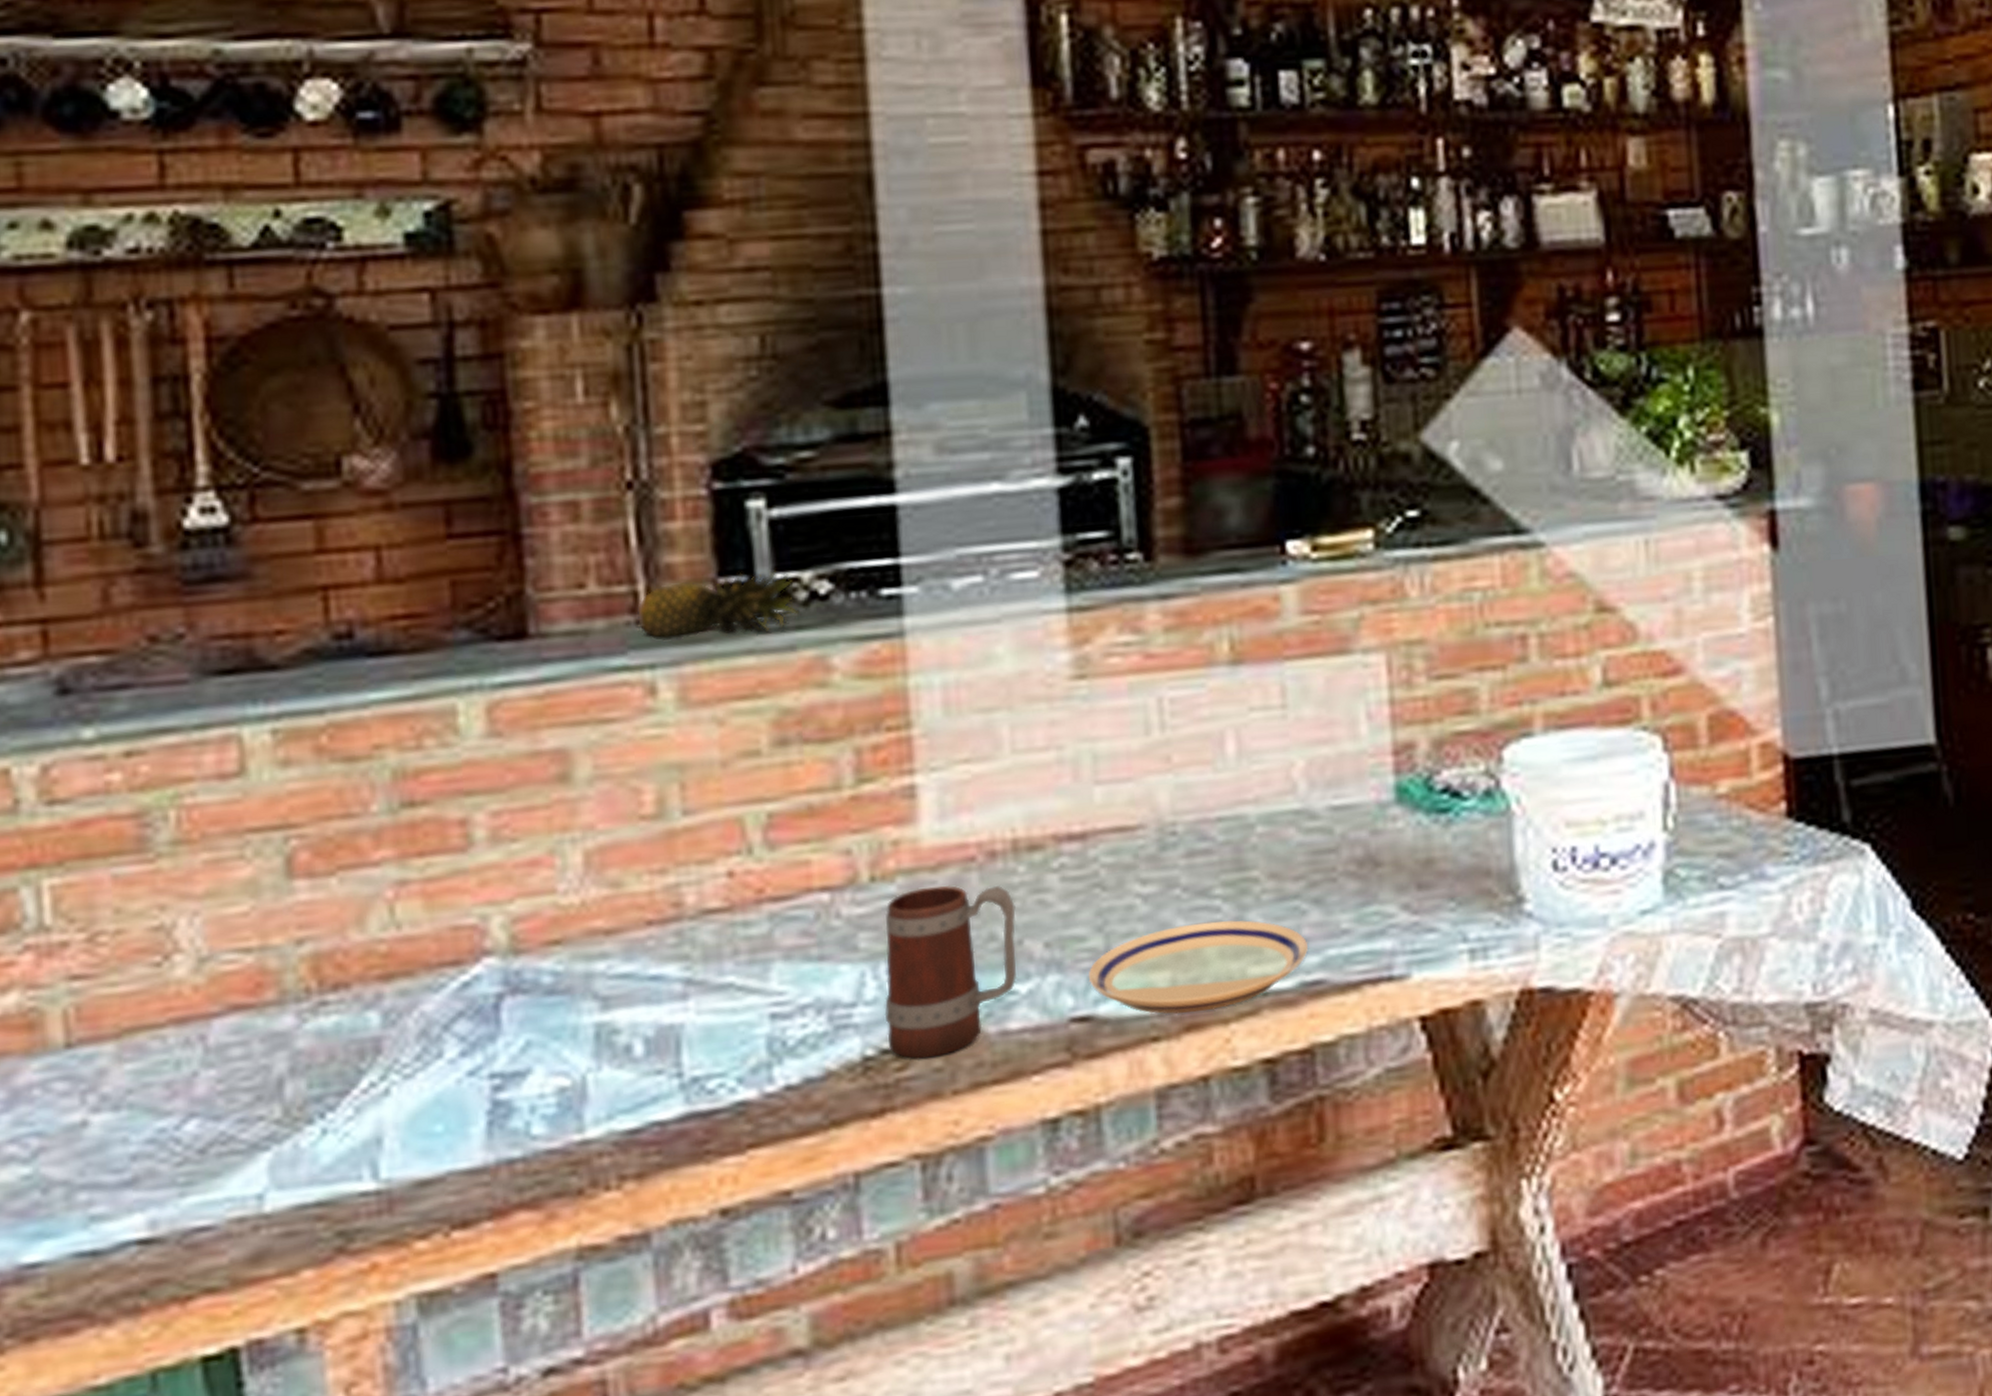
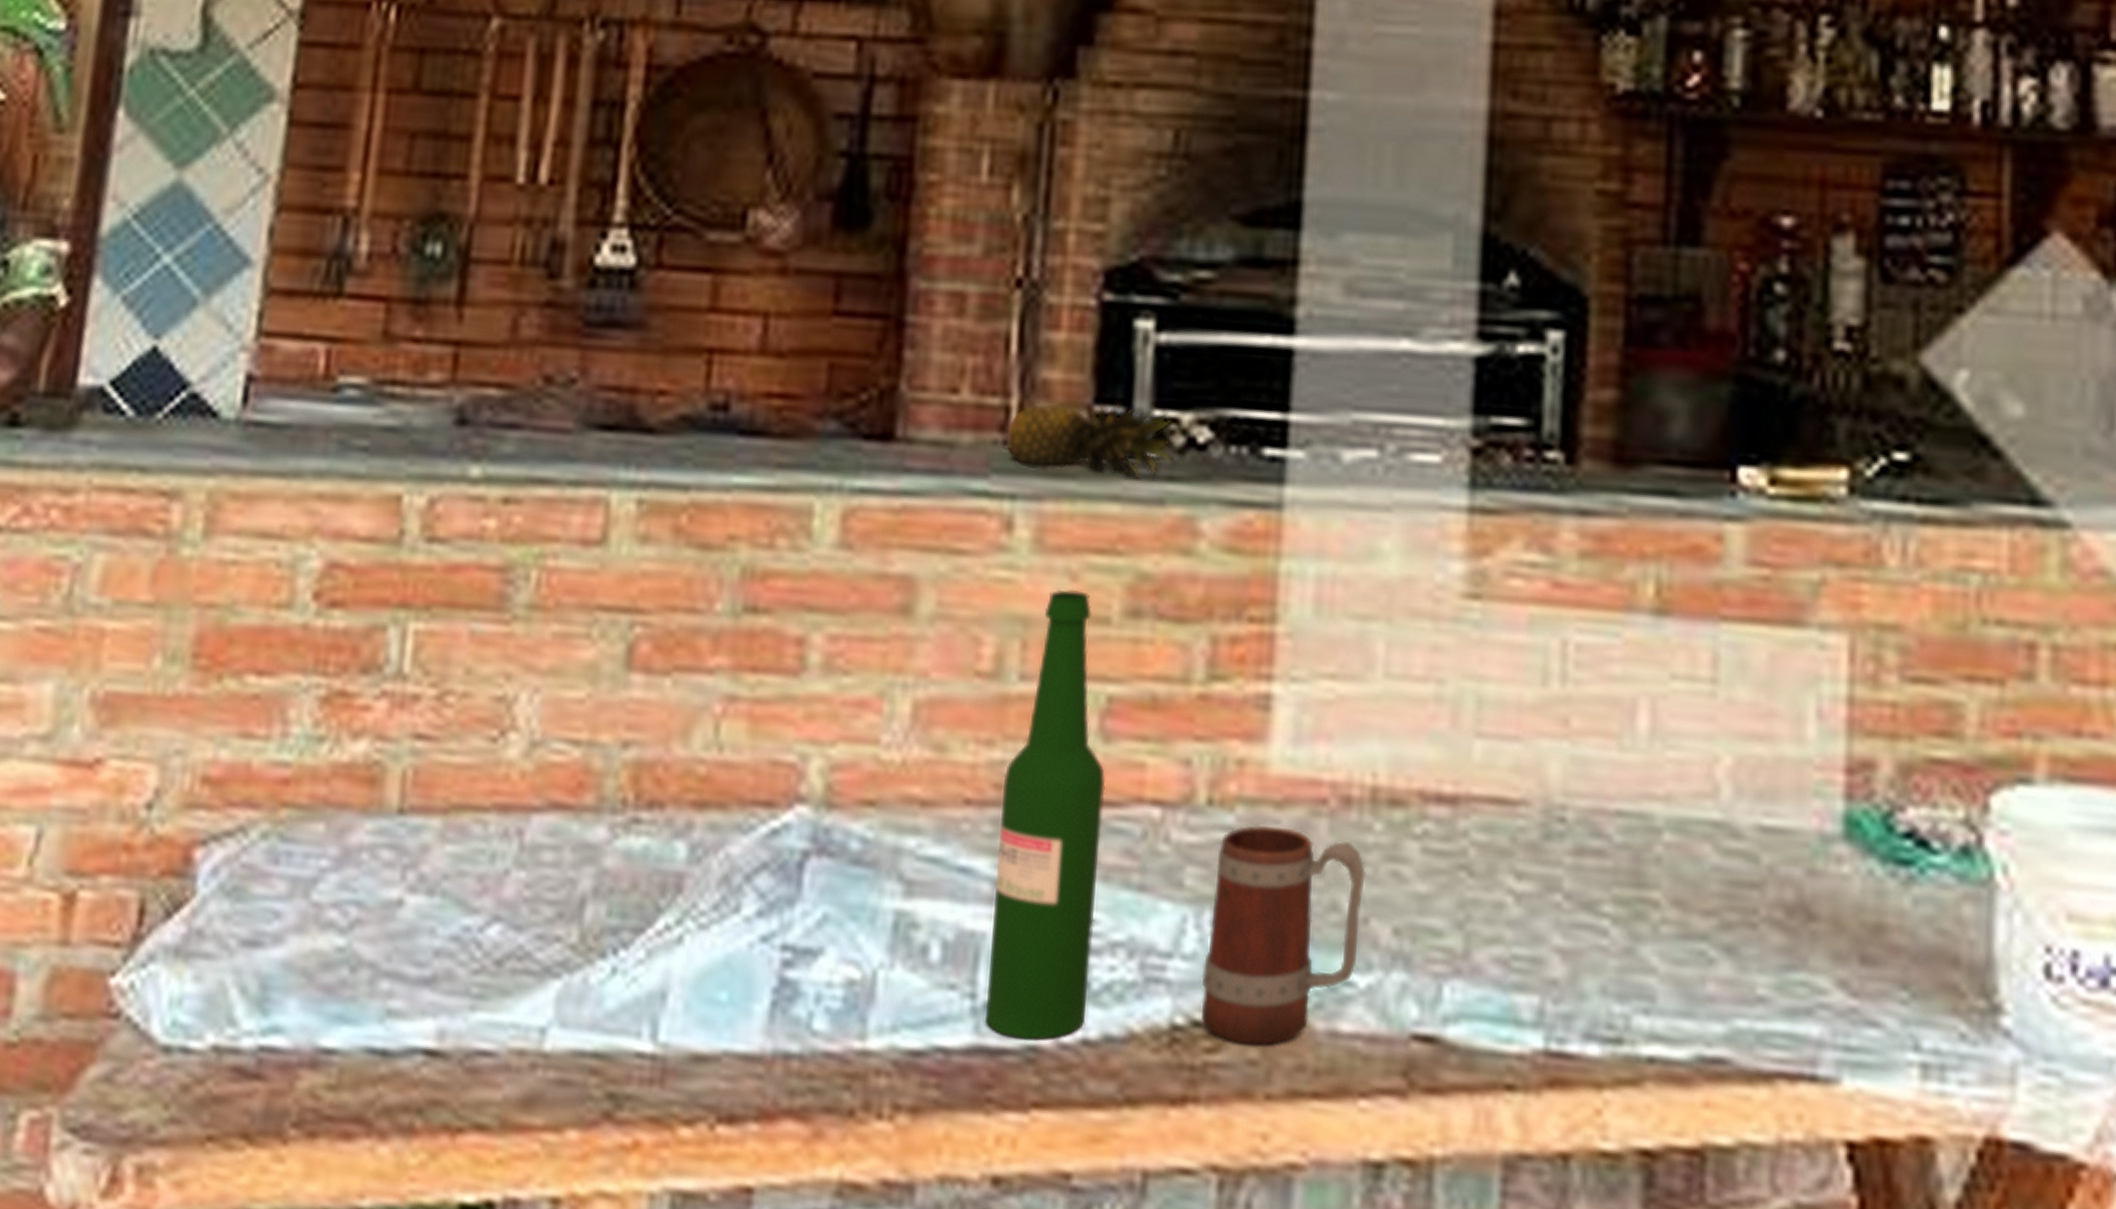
beer bottle: none [680,733,785,1100] -> present [984,589,1106,1041]
plate: present [1088,920,1308,1014] -> none [1439,942,1711,1067]

